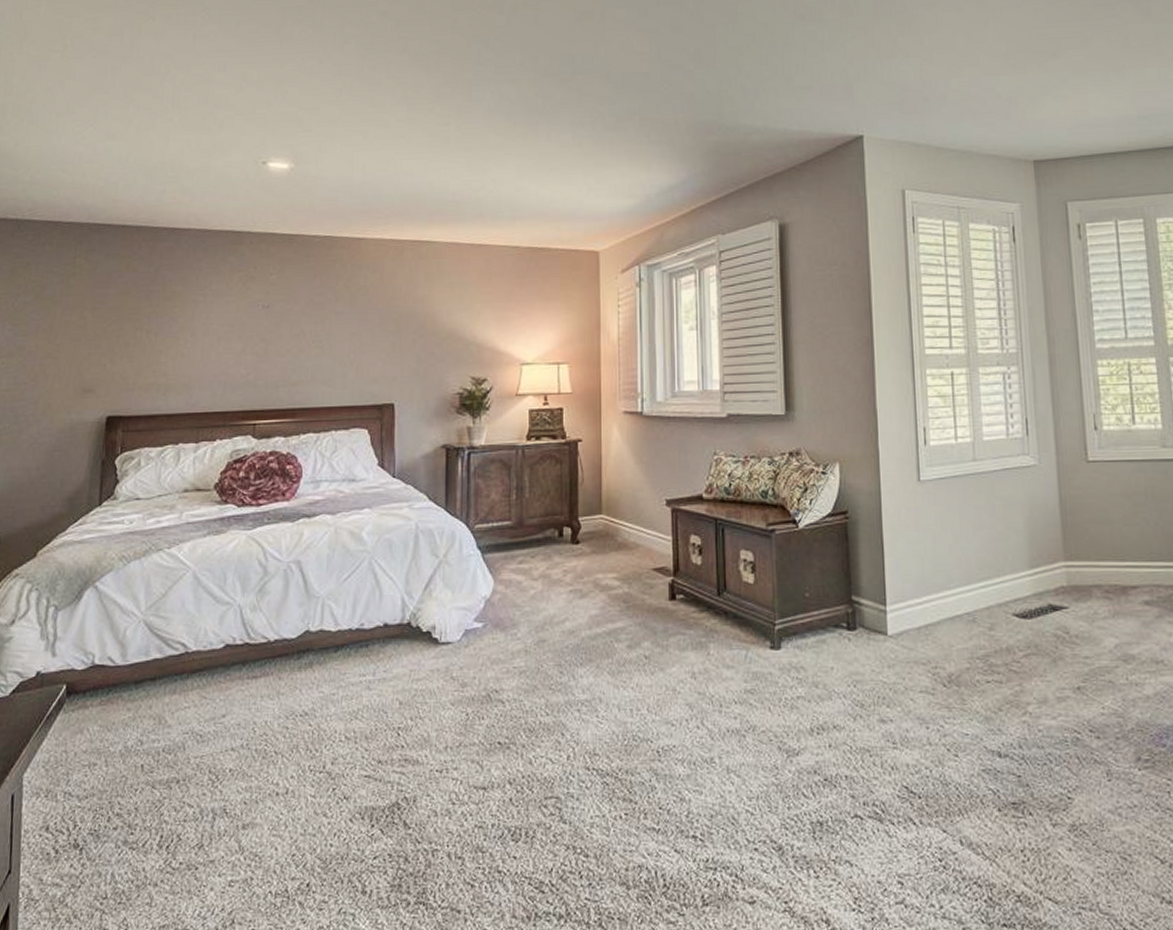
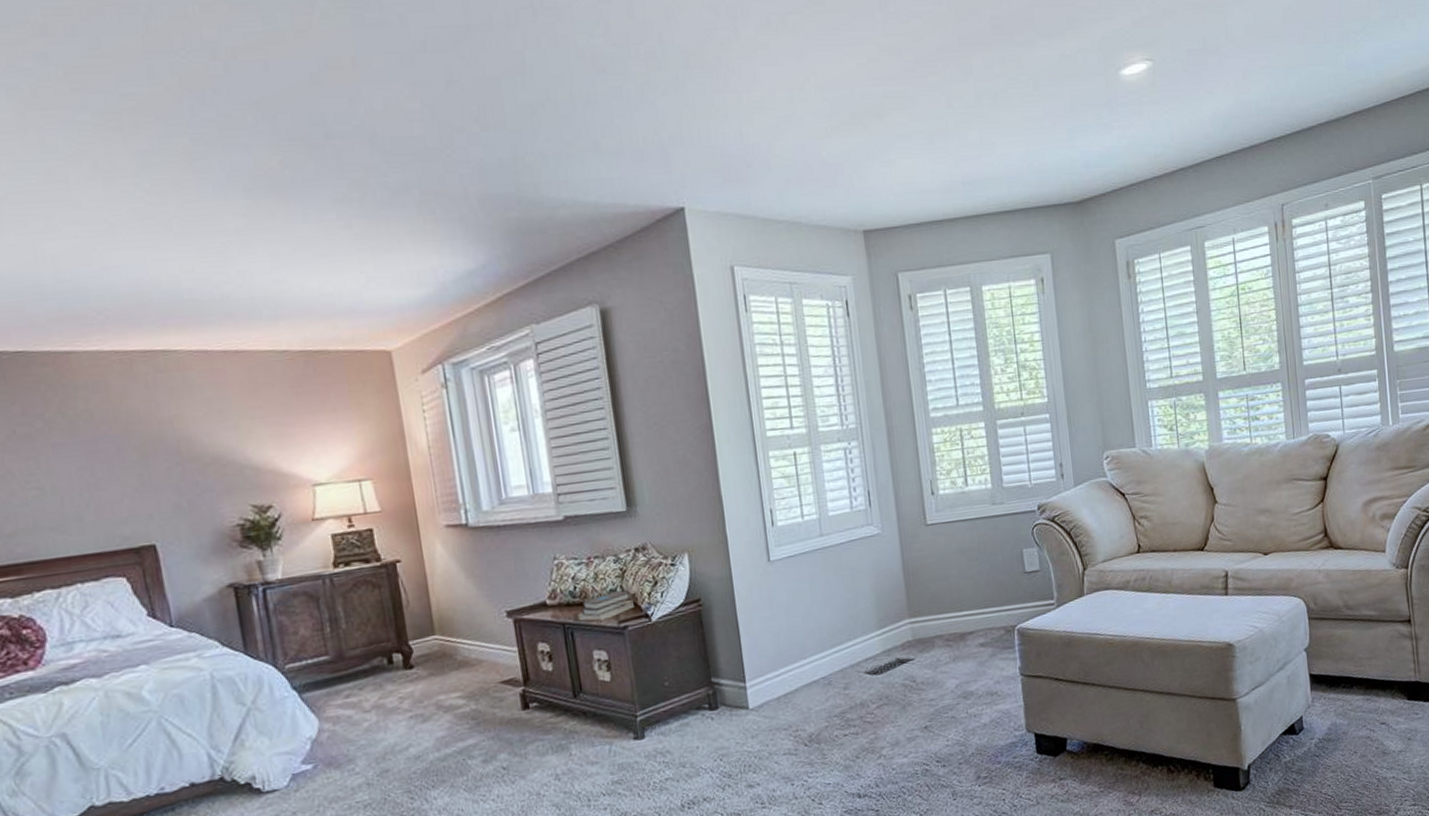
books: none [729,492,784,522] -> present [576,590,636,623]

